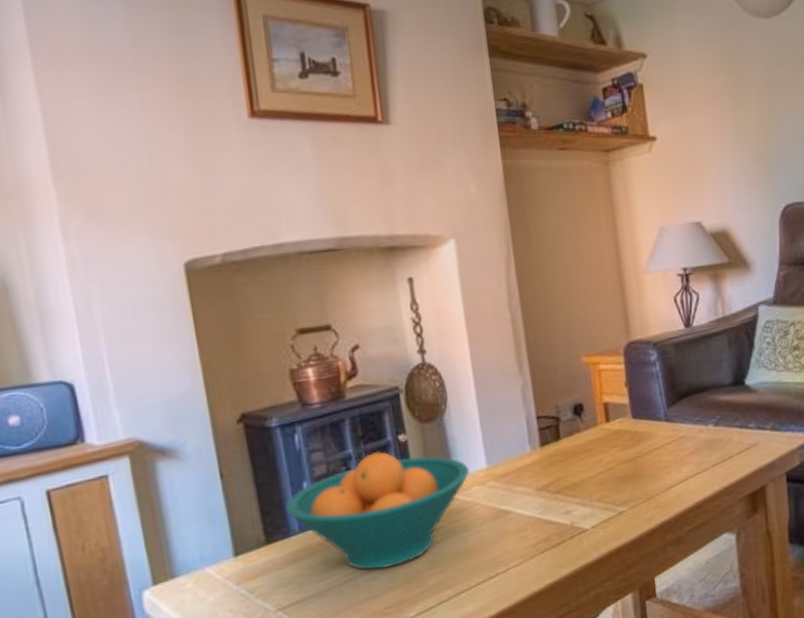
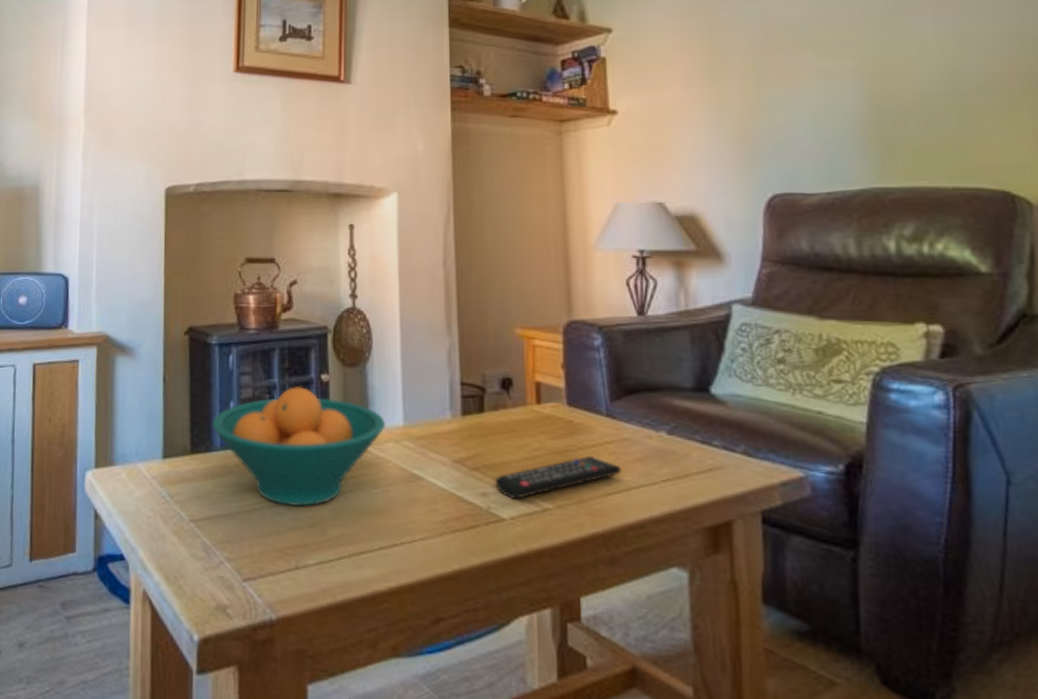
remote control: none [576,458,680,511] -> present [495,456,621,499]

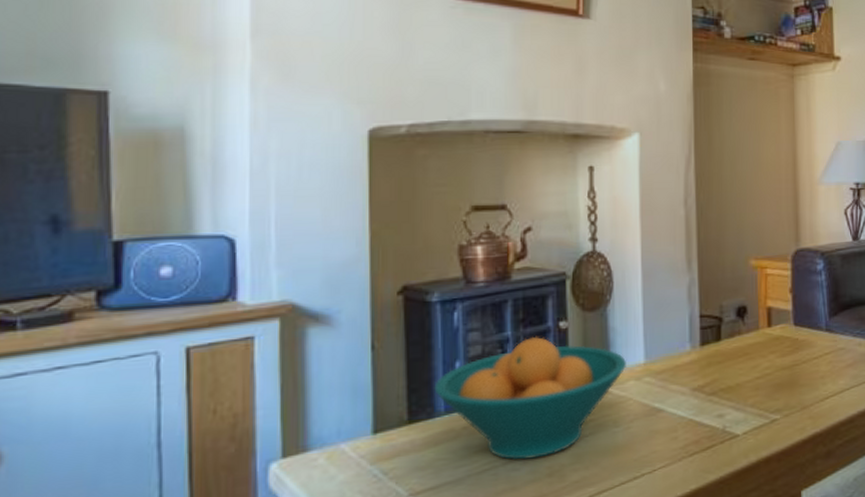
remote control: present [495,456,621,499] -> none [730,367,837,416]

